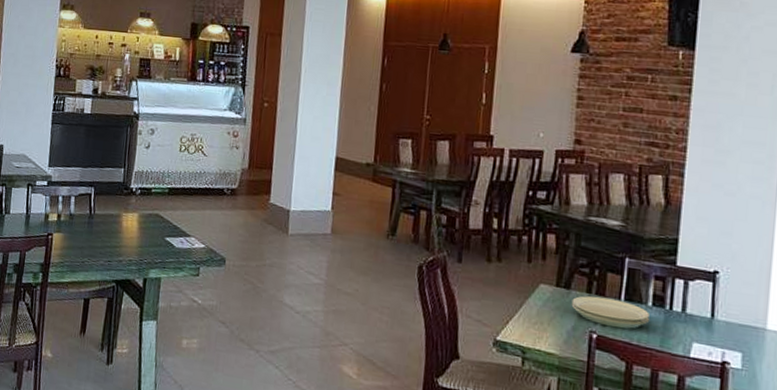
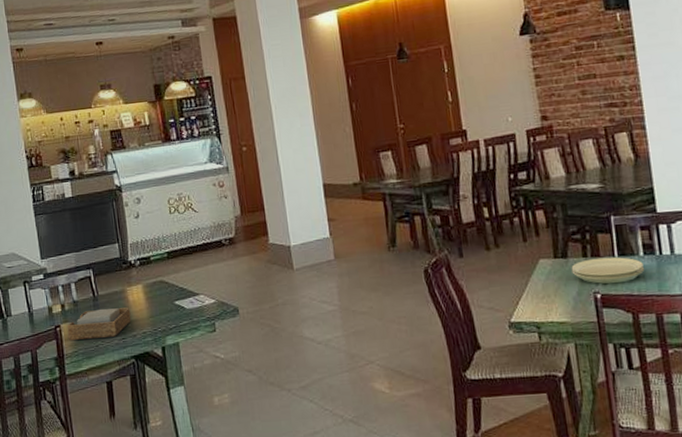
napkin holder: none [57,226,122,257] -> present [67,307,132,340]

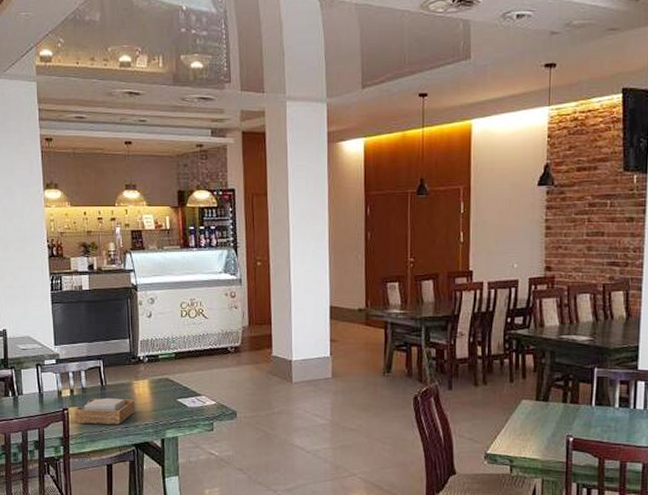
plate: present [571,257,645,284] -> none [550,405,618,430]

